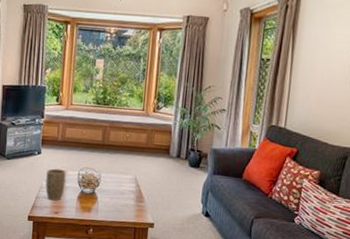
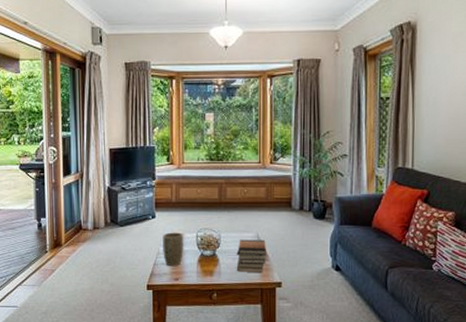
book stack: none [113,180,143,213] -> present [236,239,267,272]

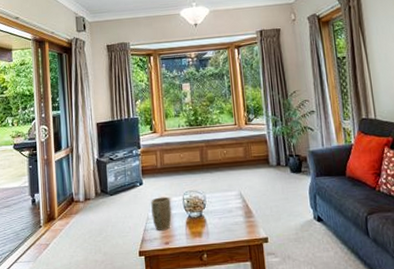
book stack: present [236,239,267,272] -> none [222,197,252,231]

